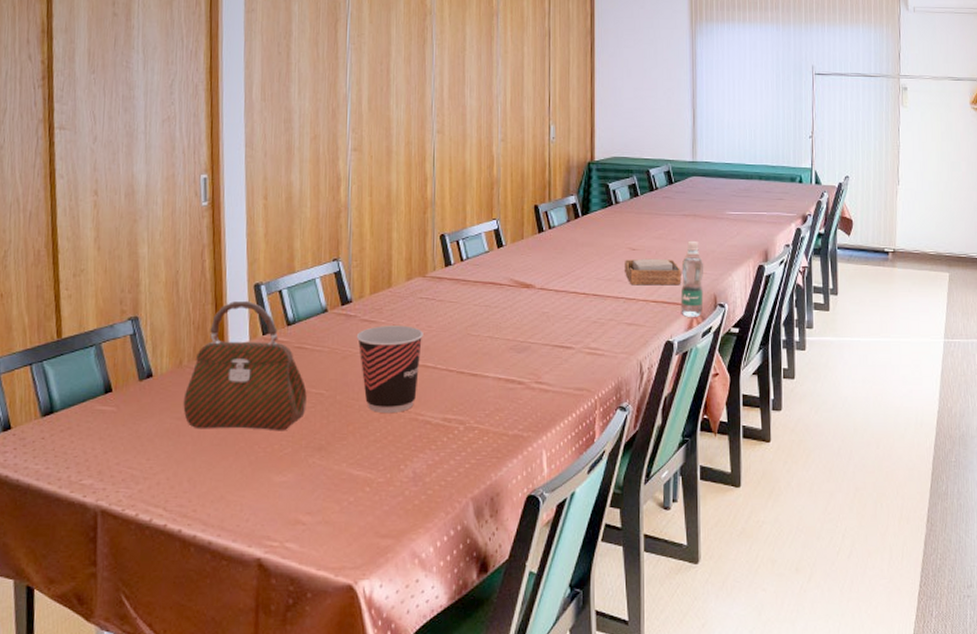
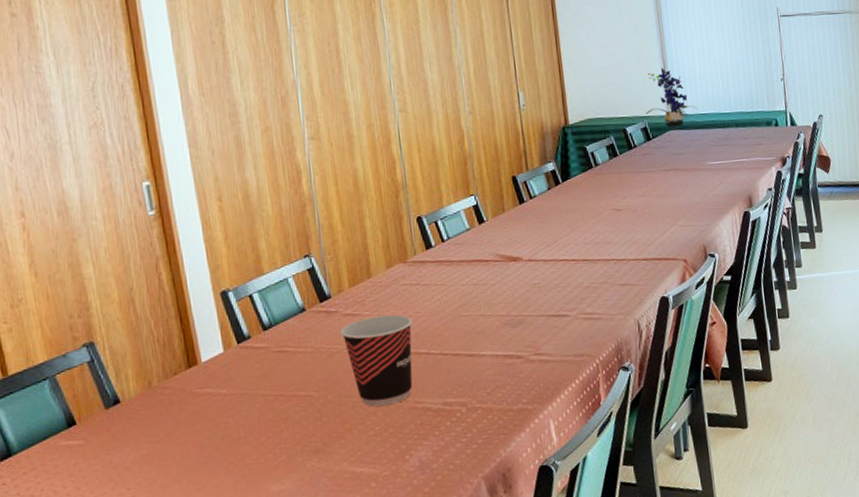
handbag: present [183,300,307,431] -> none [158,309,297,450]
napkin holder: present [624,258,682,286] -> none [611,215,670,246]
flower arrangement: none [670,114,723,174] -> present [645,67,698,128]
bottle: present [680,240,704,317] -> none [668,194,694,271]

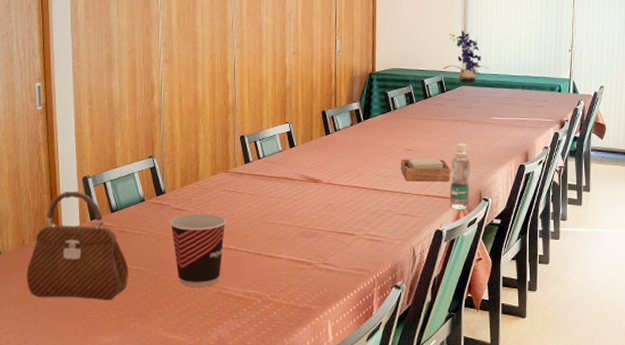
handbag: none [158,309,297,450] -> present [26,191,129,301]
napkin holder: none [611,215,670,246] -> present [400,158,451,182]
bottle: none [668,194,694,271] -> present [449,142,471,209]

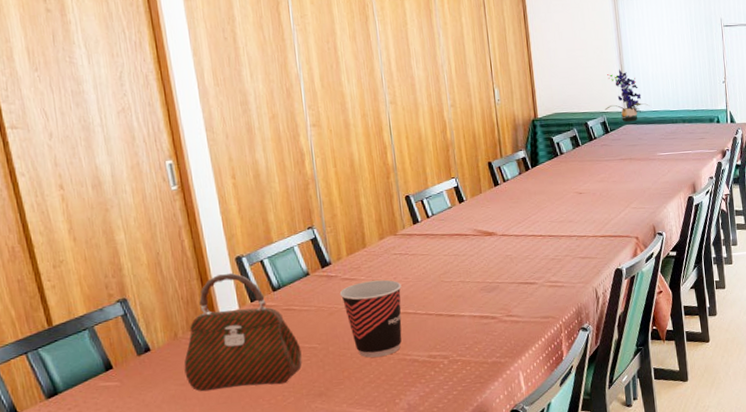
napkin holder: present [400,158,451,182] -> none [573,198,624,225]
bottle: present [449,142,471,209] -> none [623,180,645,247]

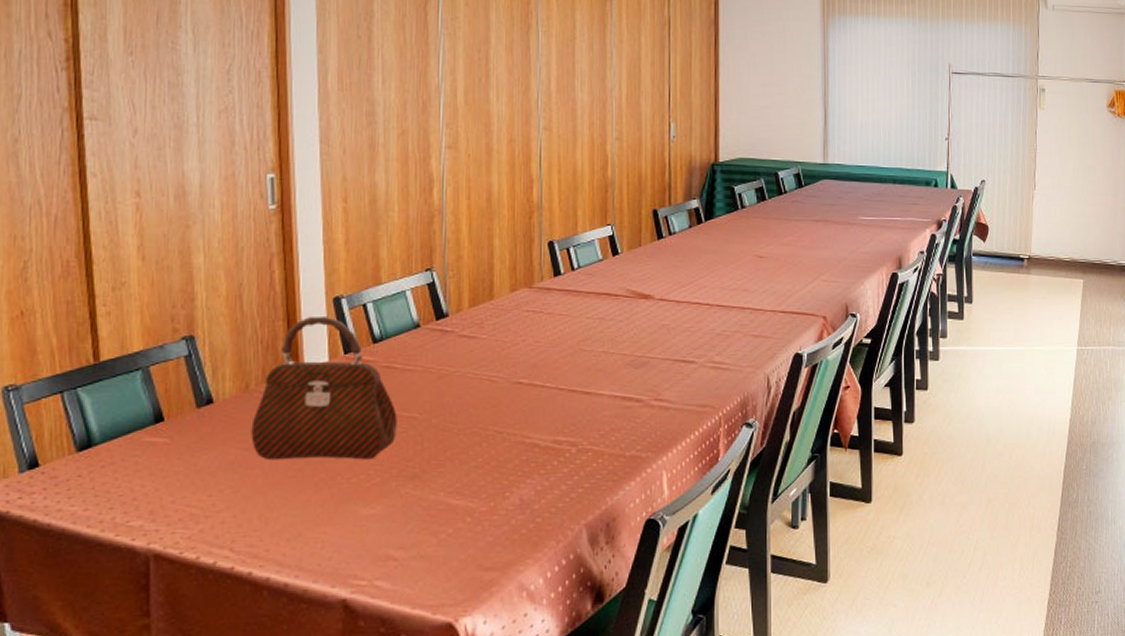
cup: present [339,279,402,358] -> none [453,341,530,436]
flower arrangement: present [604,69,650,123] -> none [800,113,855,177]

